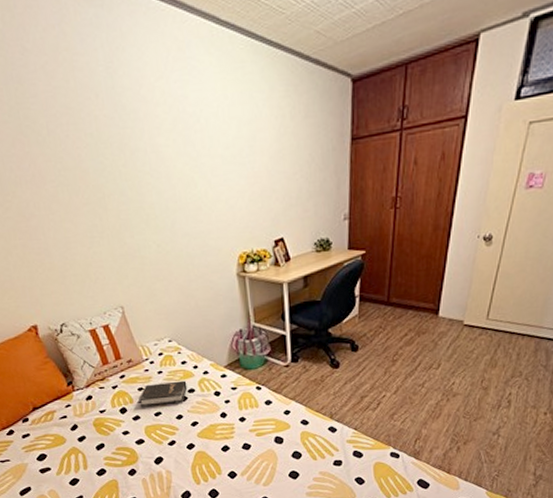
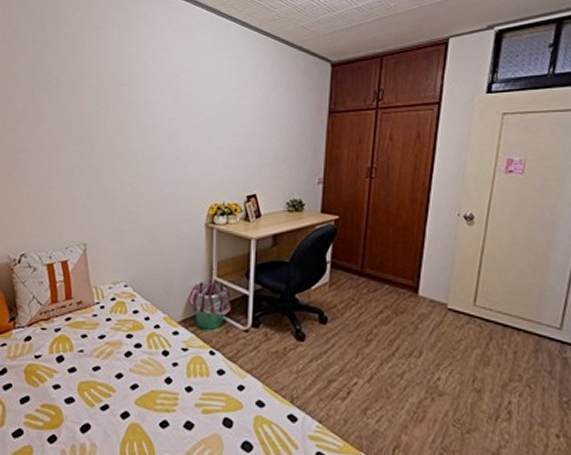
hardback book: present [138,380,188,408] -> none [79,331,135,359]

